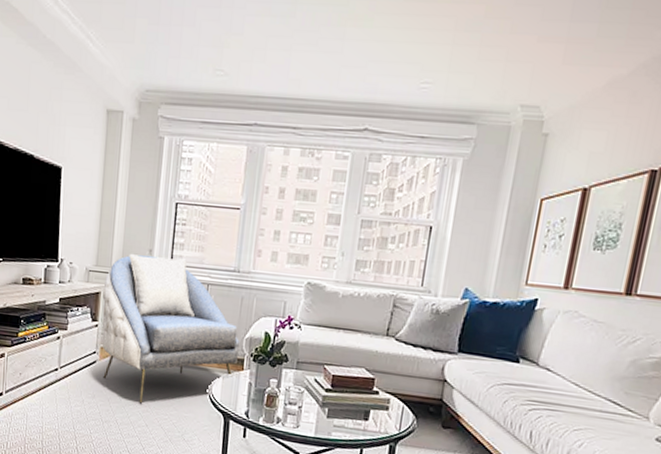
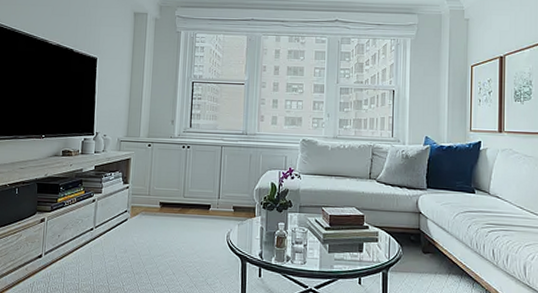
armchair: present [102,253,240,404] -> none [132,124,251,254]

